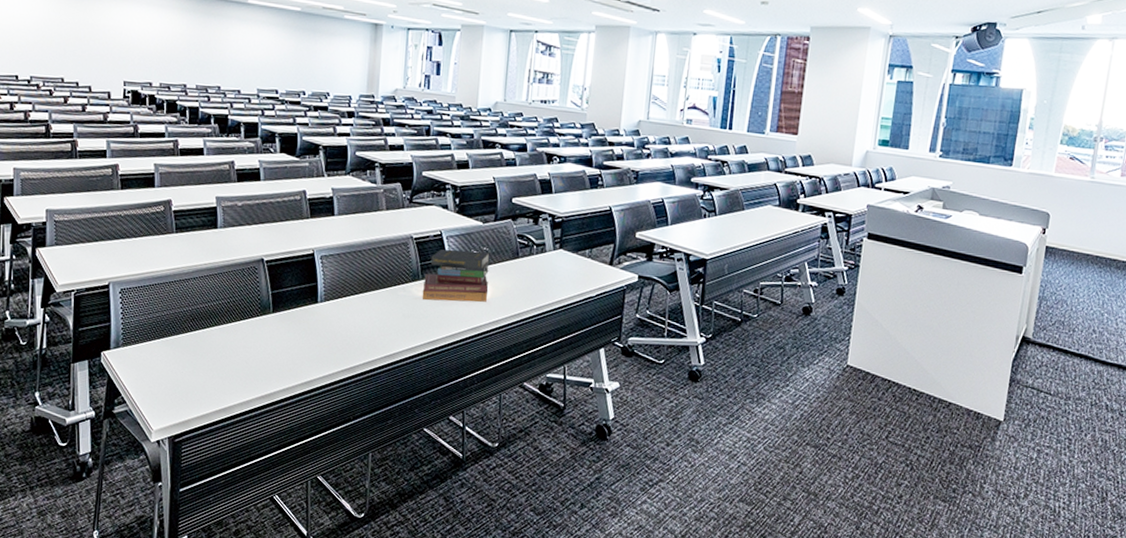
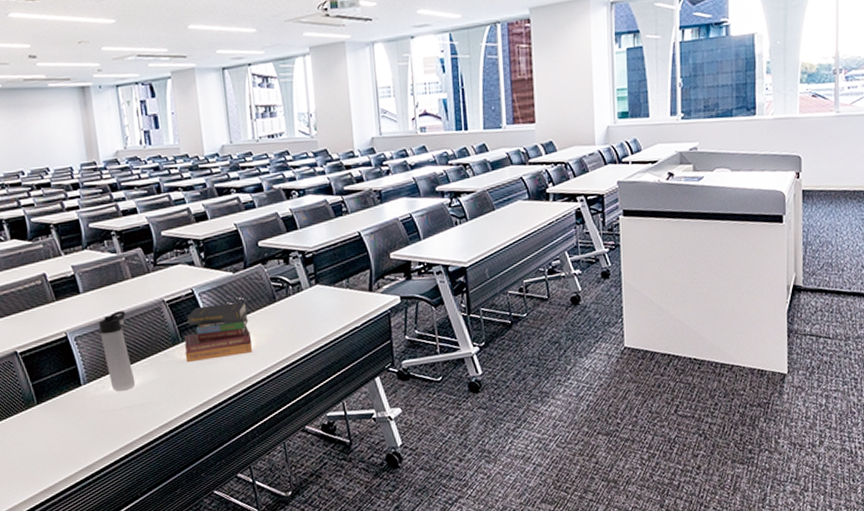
thermos bottle: none [345,239,374,317] -> present [98,311,136,392]

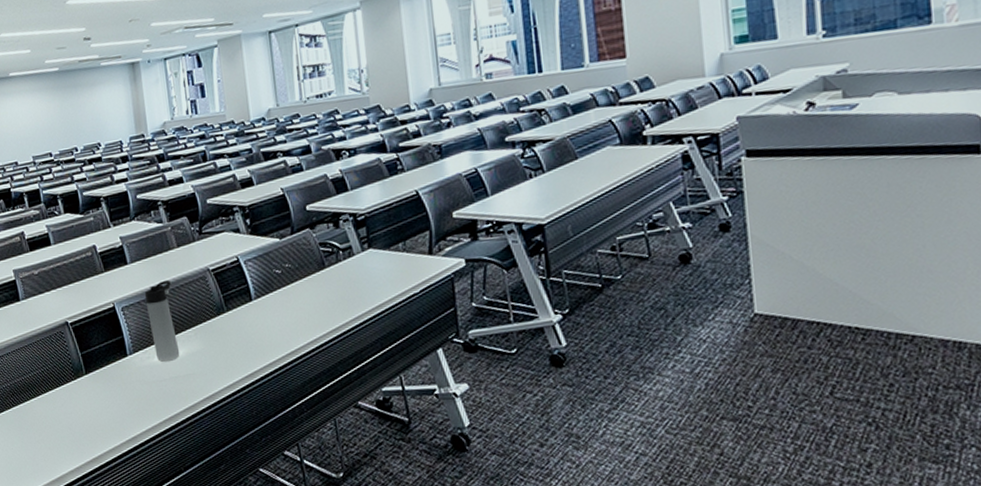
books: present [184,302,253,363] -> none [229,269,301,333]

